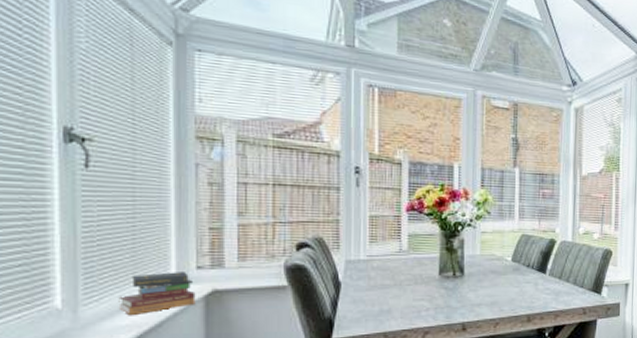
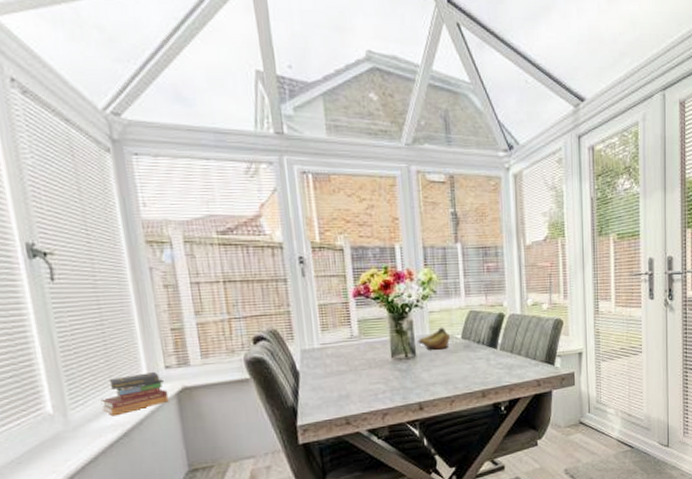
fruit: none [467,248,500,272] -> present [418,327,450,351]

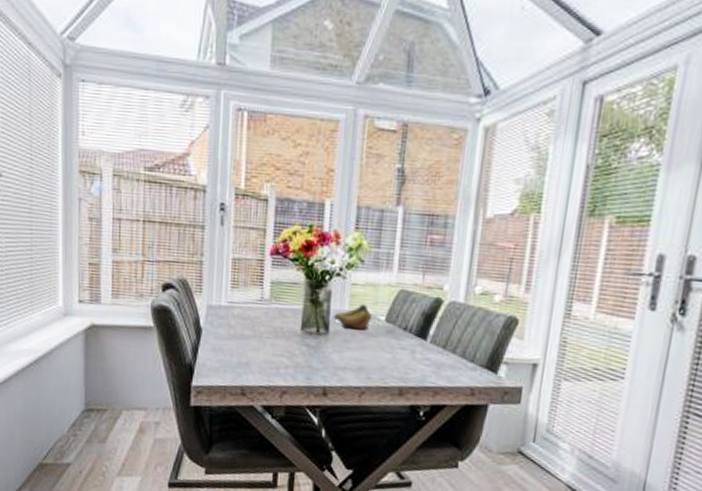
books: present [100,372,169,416] -> none [20,303,78,342]

